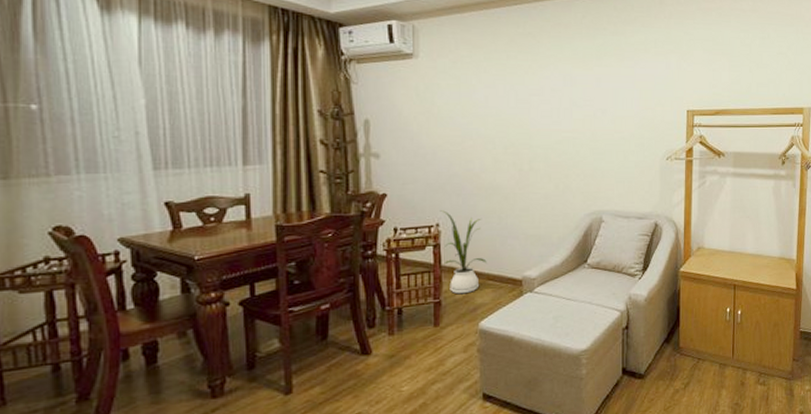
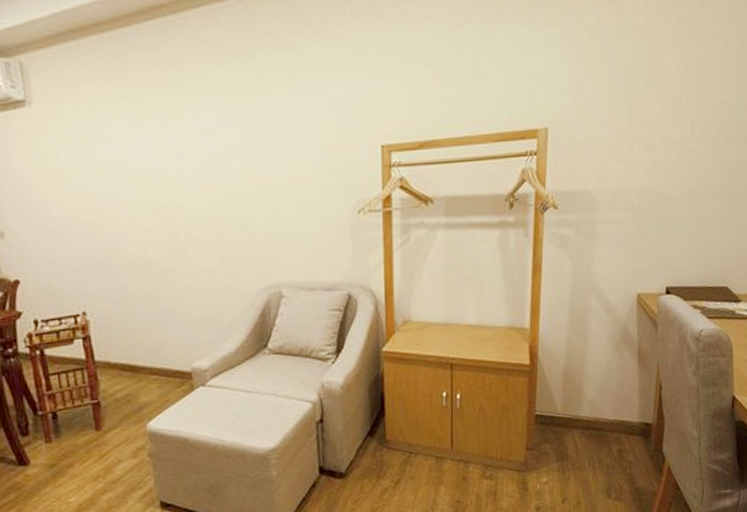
house plant: present [440,210,487,295] -> none [85,295,148,393]

